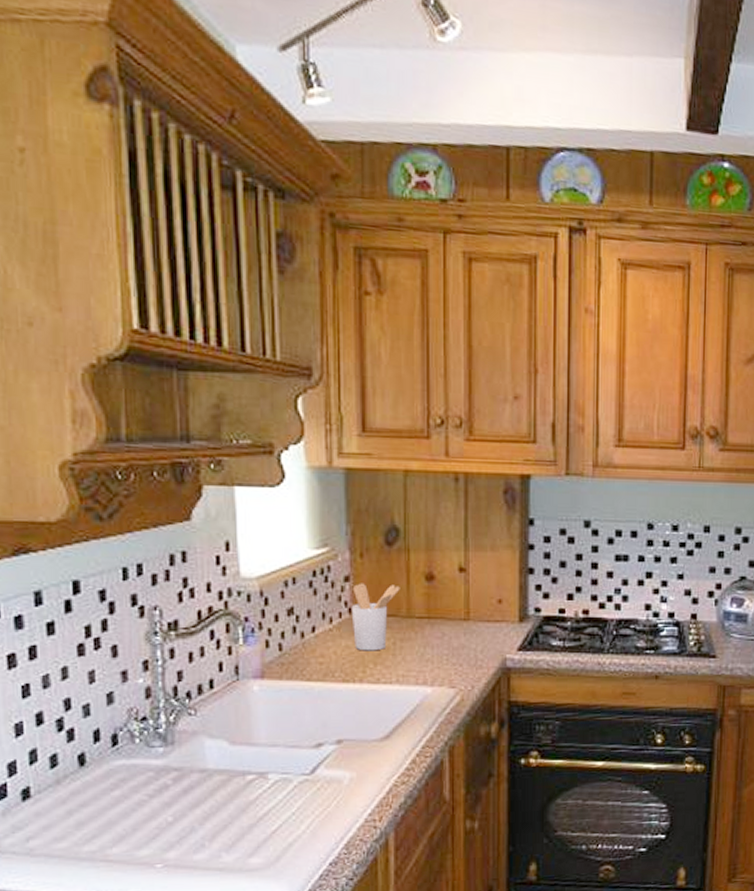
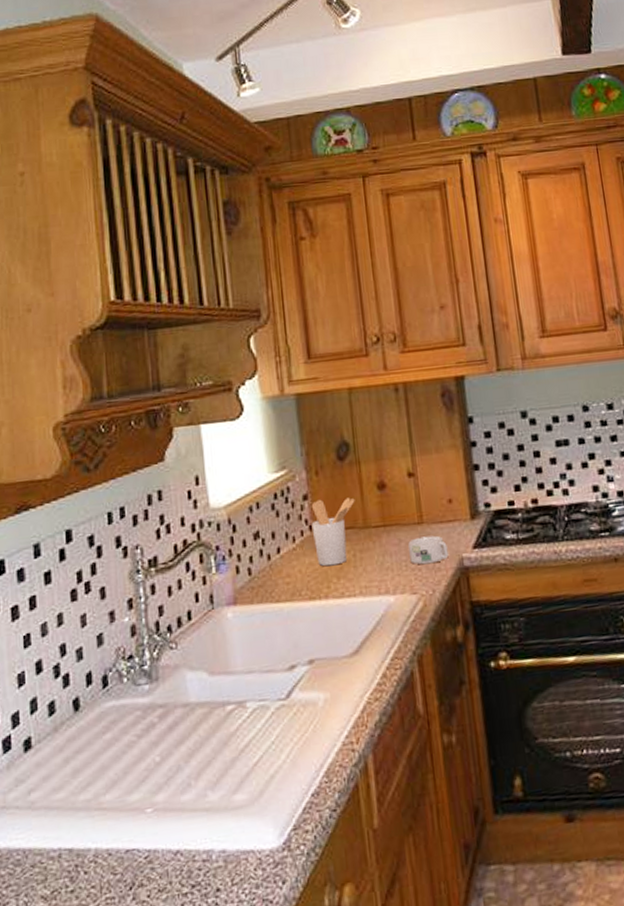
mug: none [452,633,492,661] -> present [408,535,449,565]

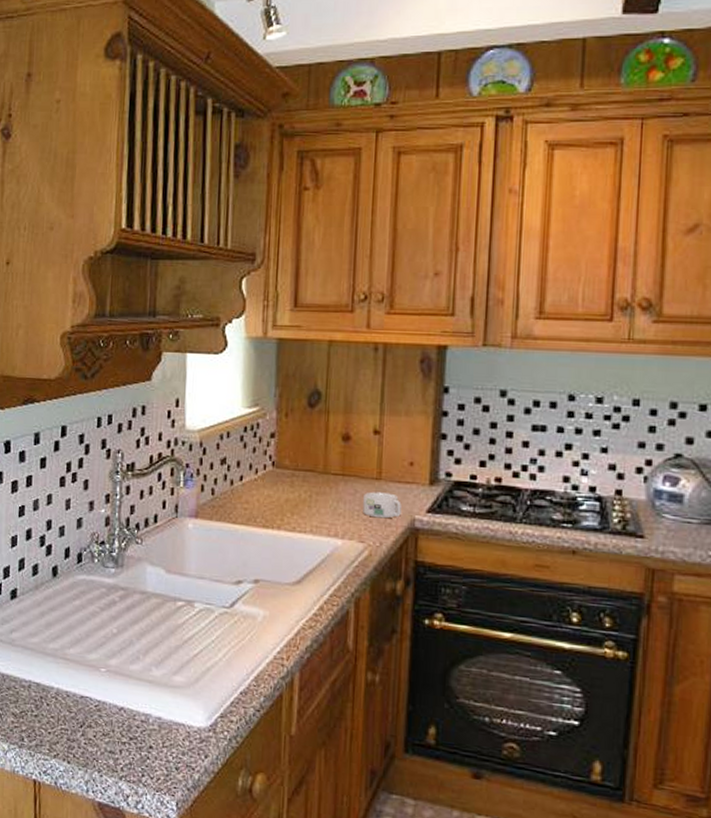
utensil holder: present [311,497,355,567] -> none [274,439,319,502]

